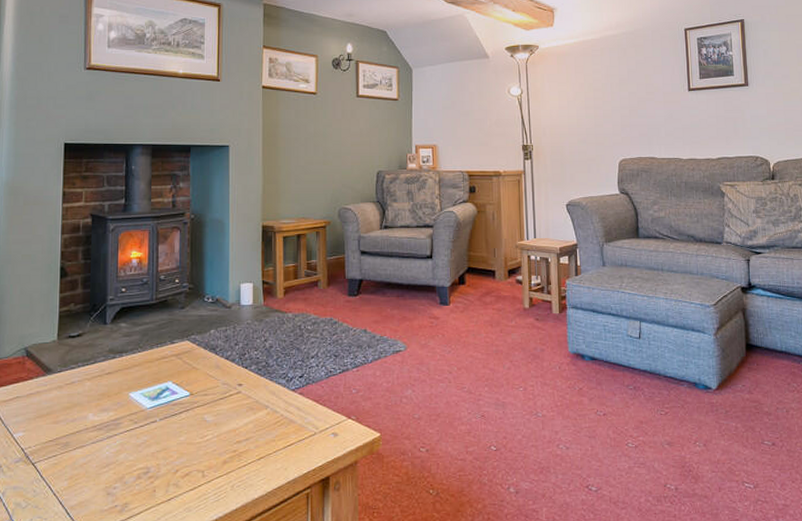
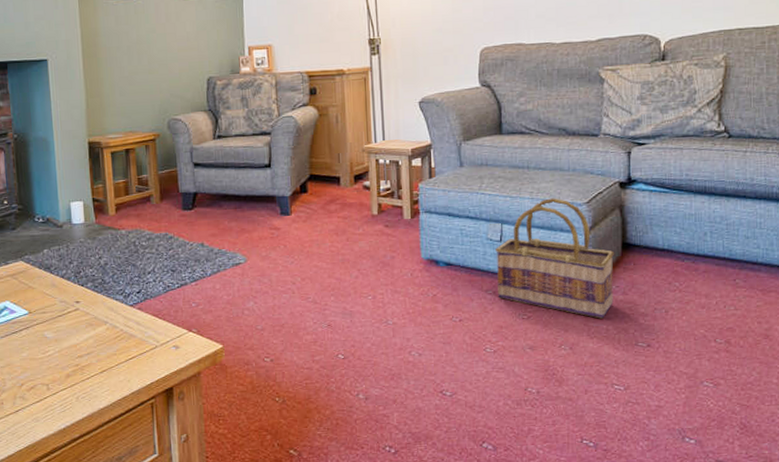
basket: none [635,299,741,416] -> present [495,198,615,319]

